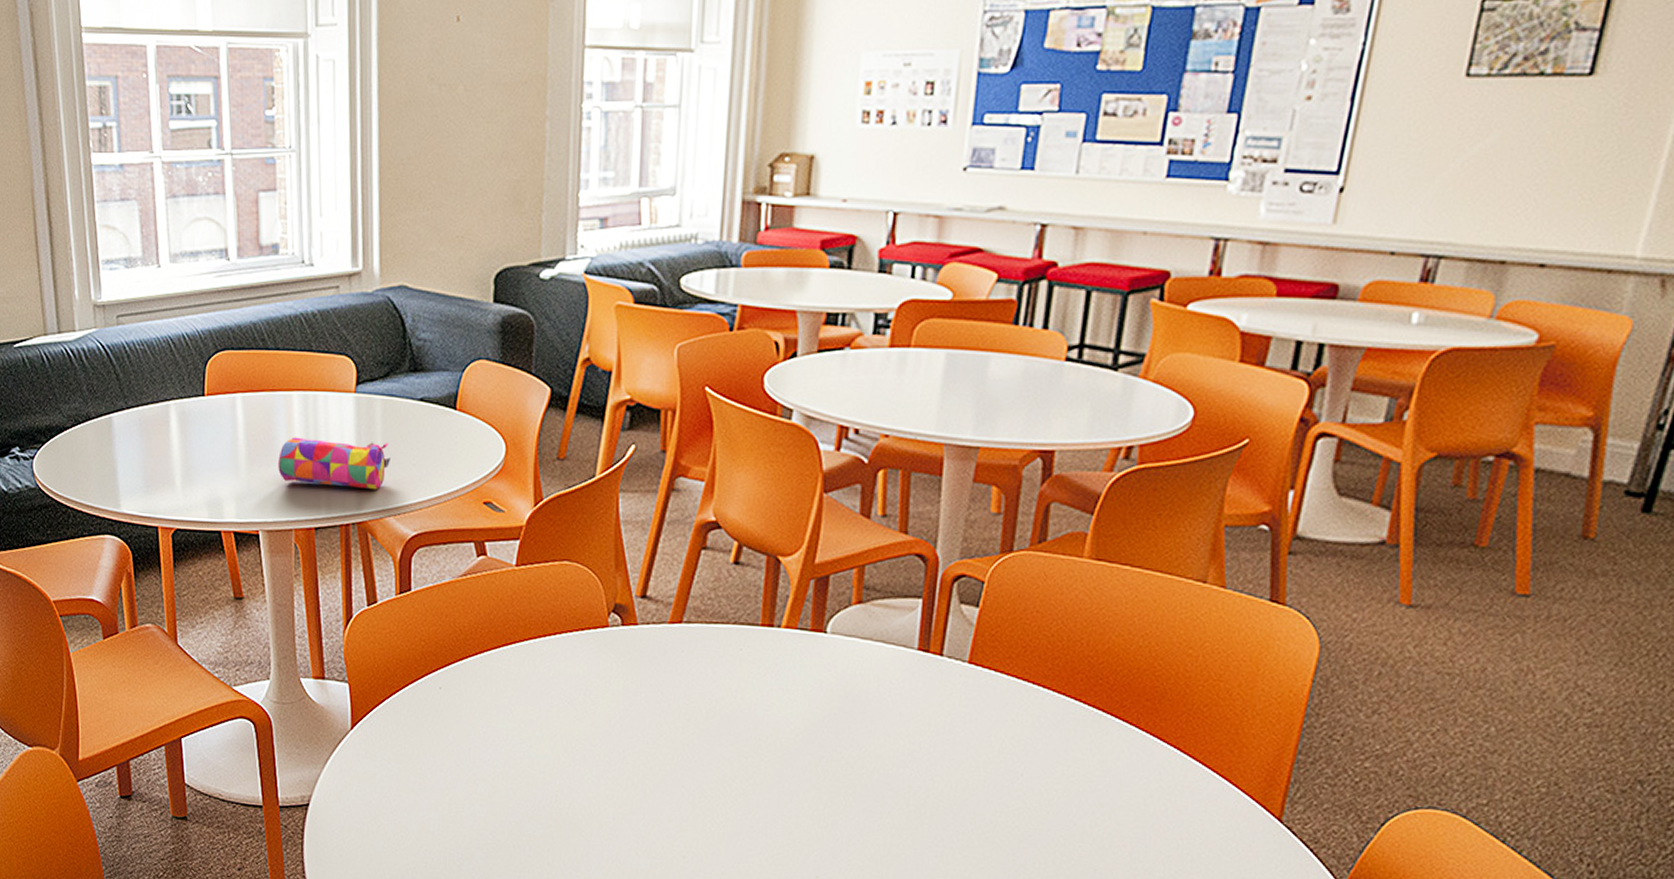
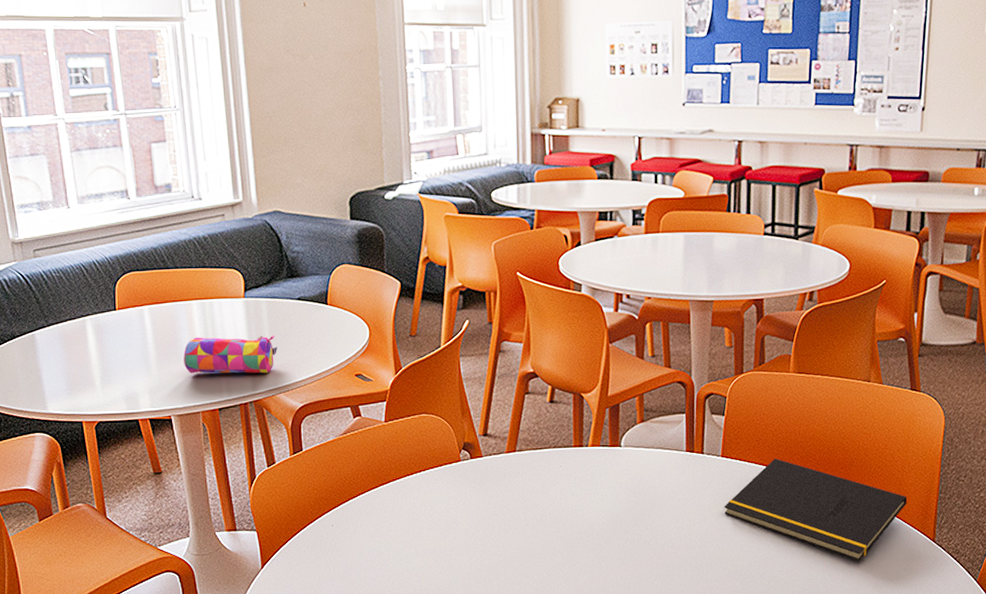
notepad: none [964,675,1245,833] -> present [724,458,907,561]

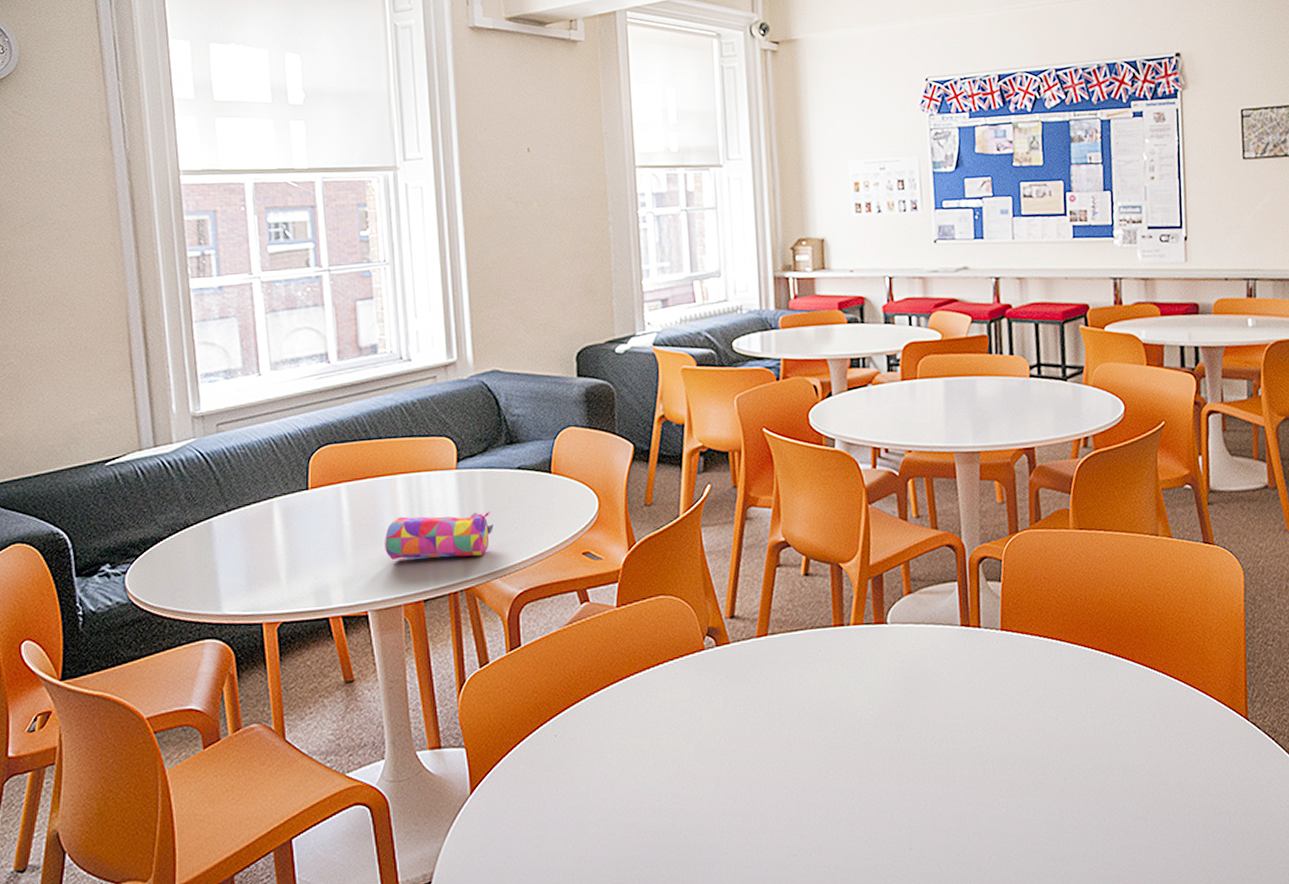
notepad: present [724,458,907,561] -> none [1008,629,1213,748]

